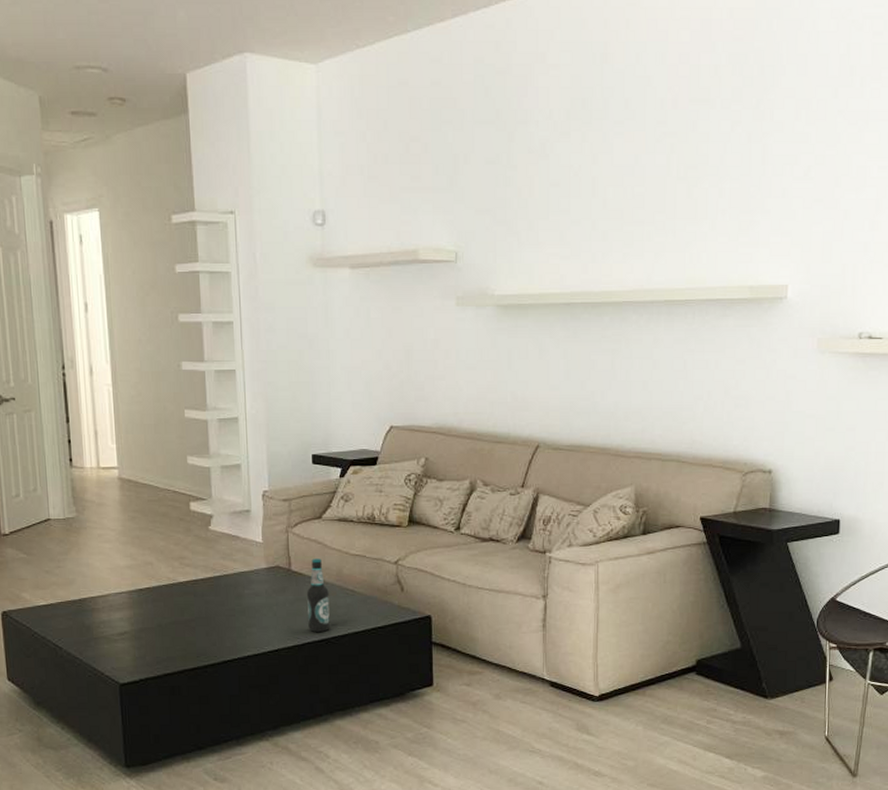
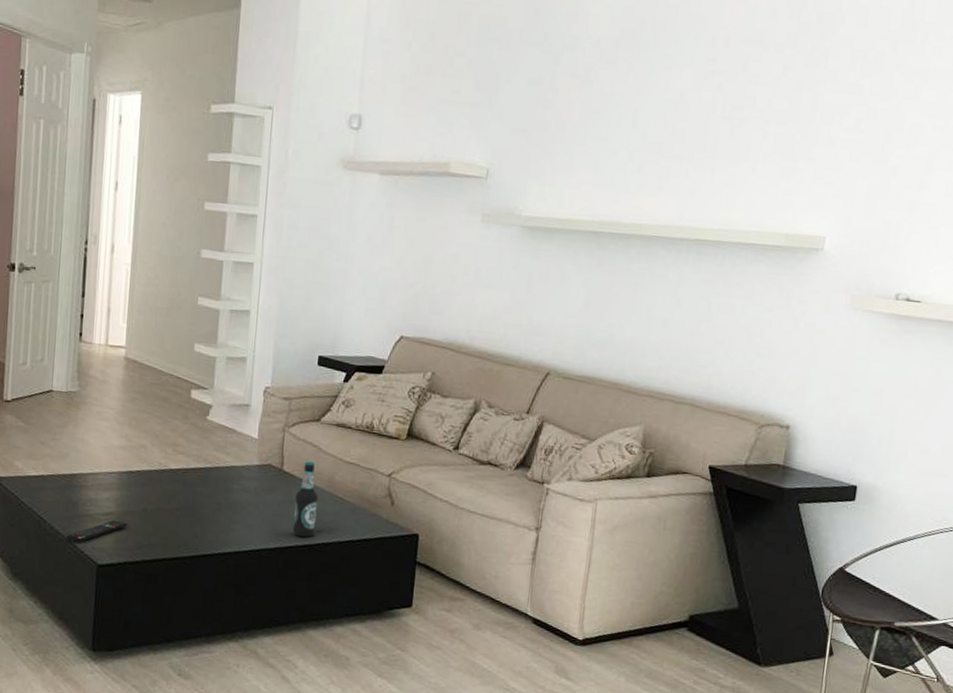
remote control: none [84,638,144,666] -> present [65,520,127,543]

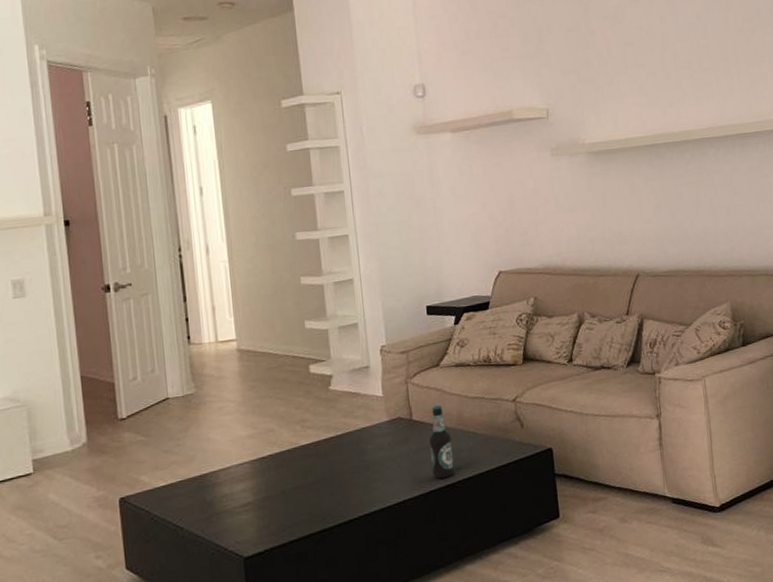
remote control: present [65,520,127,543] -> none [206,508,268,543]

